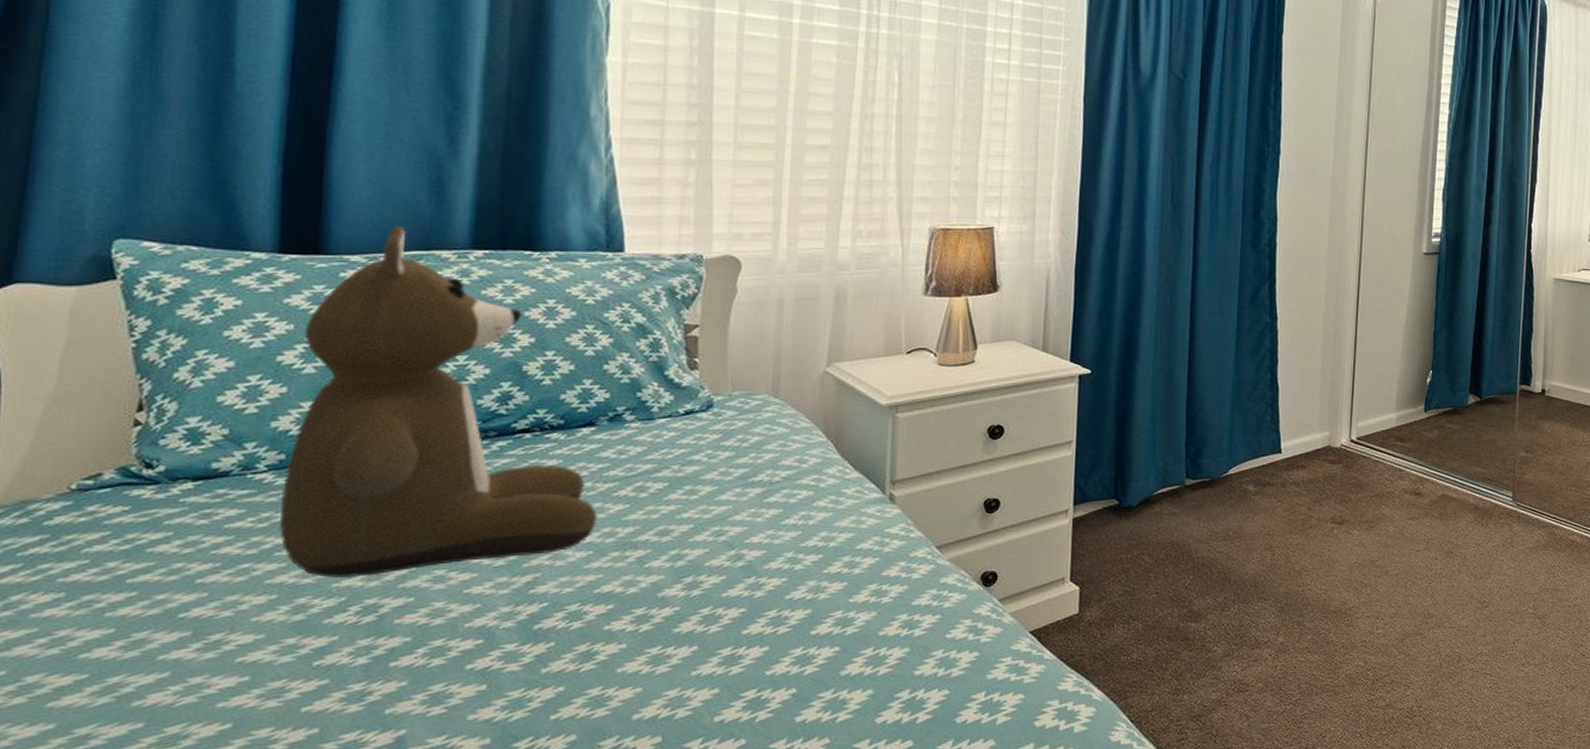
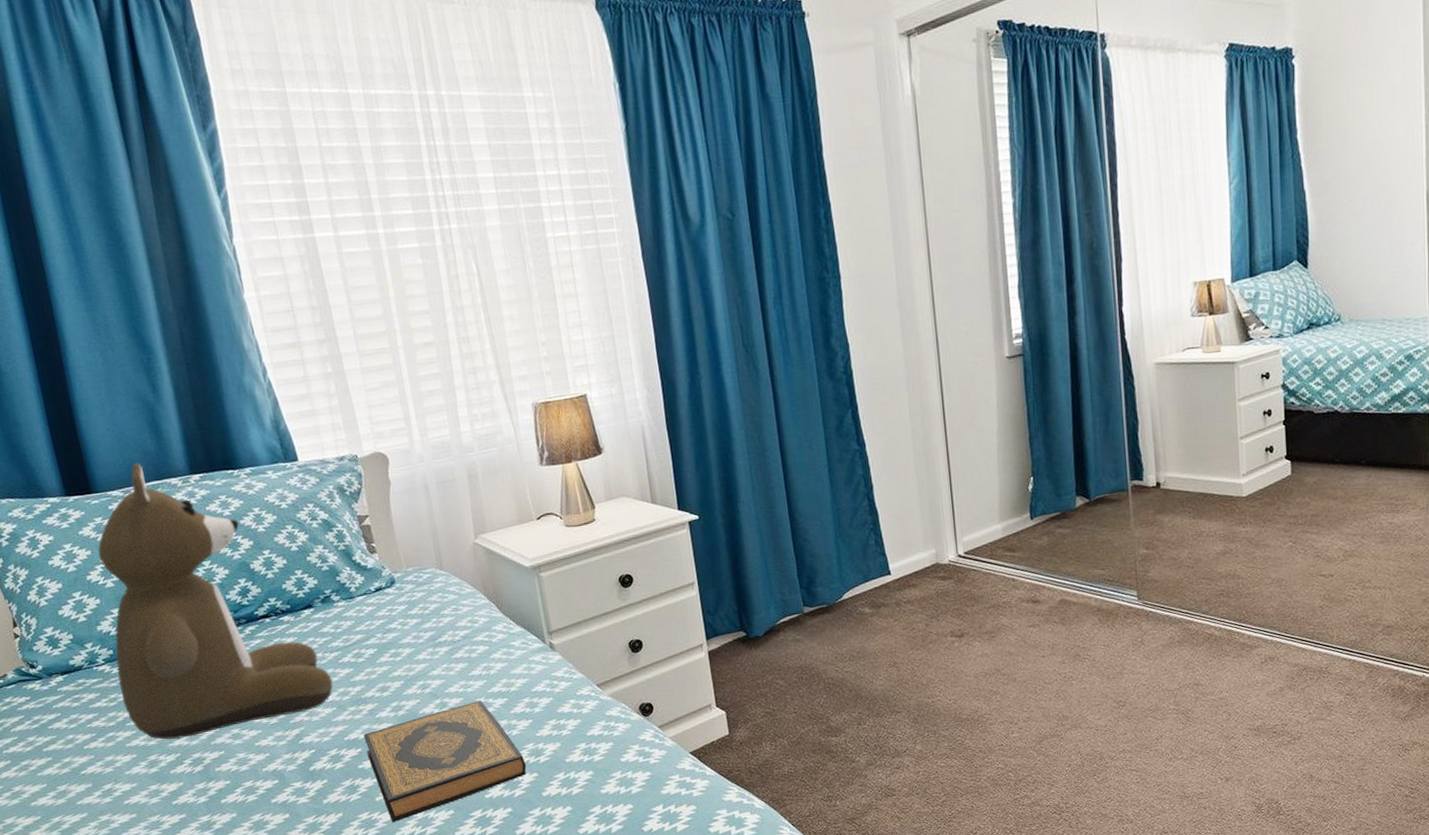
hardback book: none [620,554,828,701] -> present [363,700,527,822]

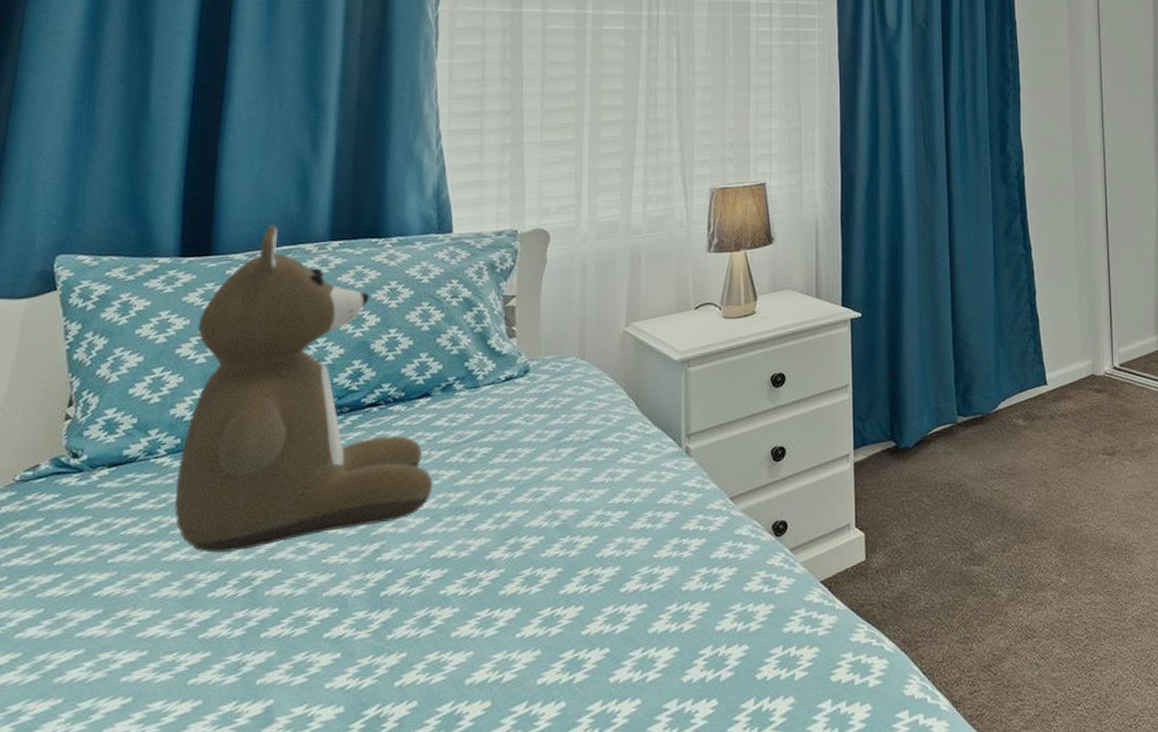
hardback book: present [363,700,527,822] -> none [453,512,636,665]

